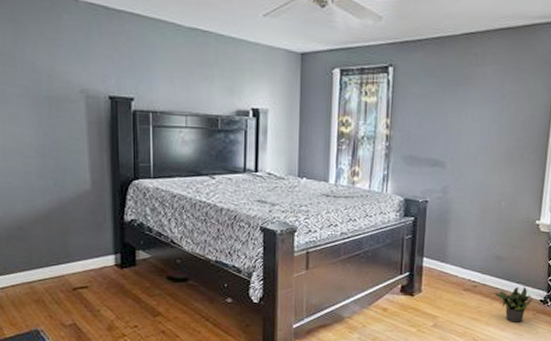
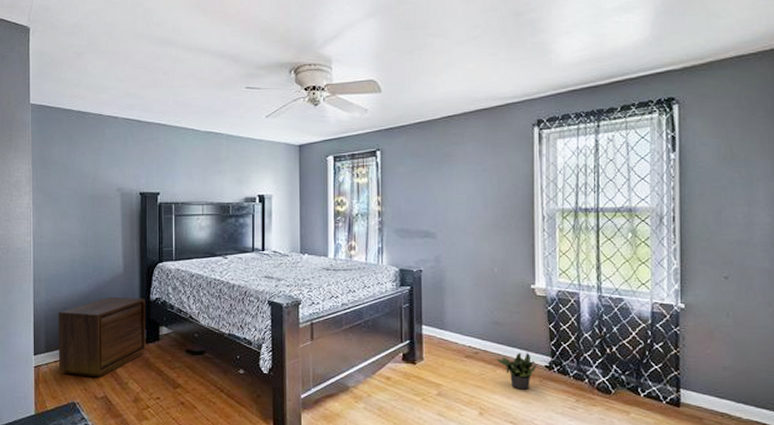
nightstand: none [12,216,120,304] -> present [58,297,146,378]

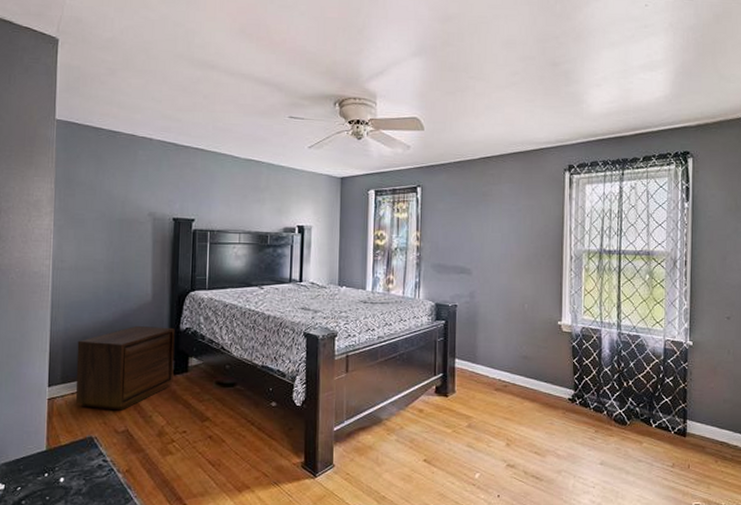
potted plant: present [495,352,537,390] -> none [523,385,561,422]

